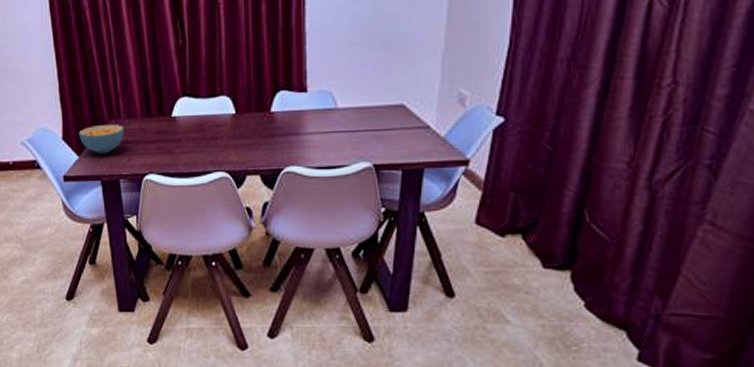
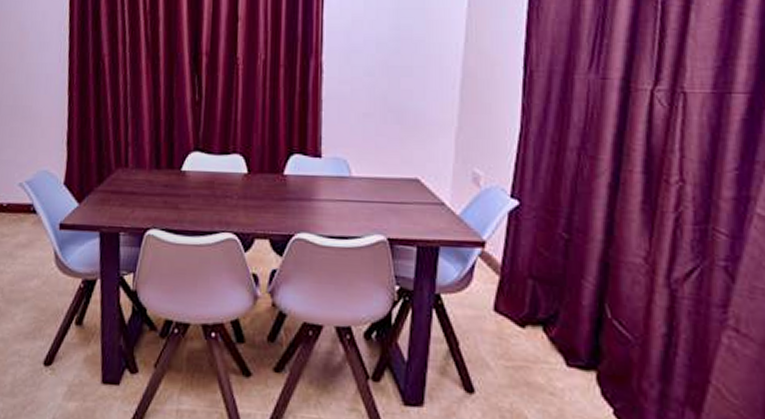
cereal bowl: present [78,124,124,154] -> none [81,172,130,204]

